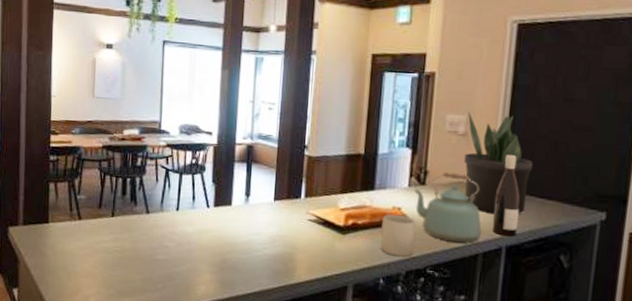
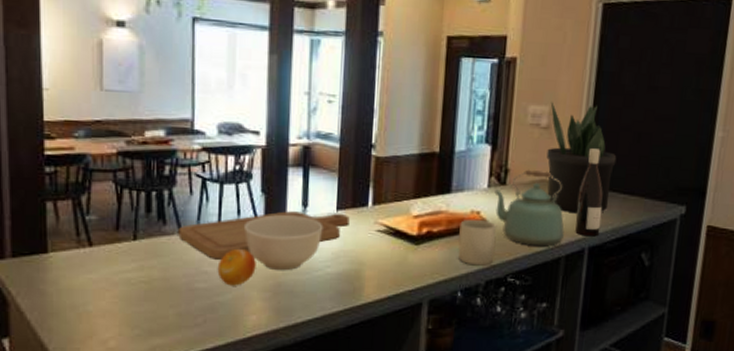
chopping board: none [146,199,285,237] -> present [178,211,350,259]
fruit: none [175,228,207,260] -> present [217,248,256,286]
bowl: none [198,202,263,250] -> present [244,215,323,271]

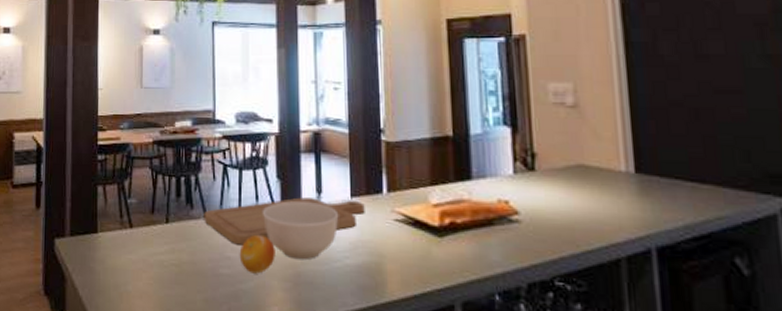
mug: present [458,219,497,266] -> none [487,209,534,265]
kettle: present [494,169,564,246] -> none [522,153,619,244]
planter: present [546,102,617,214] -> none [573,79,673,205]
bottle: present [575,148,603,237] -> none [628,128,668,235]

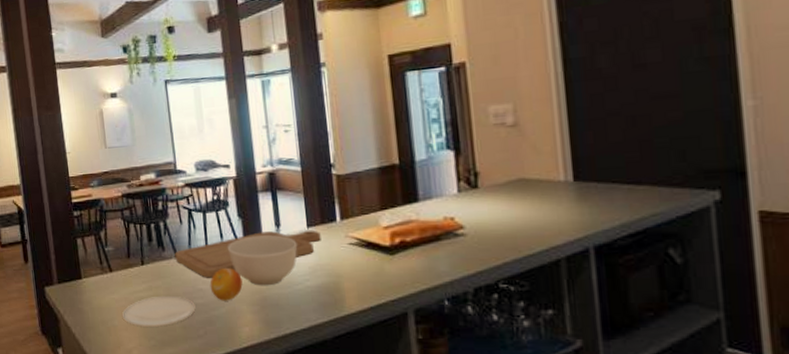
plate: none [137,260,221,298] -> present [121,295,196,327]

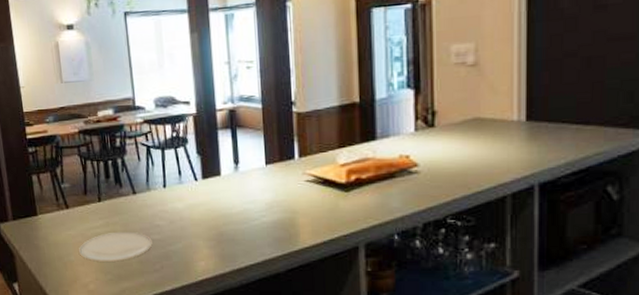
chopping board: present [175,230,321,278] -> none [132,167,279,214]
fruit: present [210,267,243,301] -> none [167,204,200,237]
bowl: present [228,235,298,286] -> none [186,172,255,222]

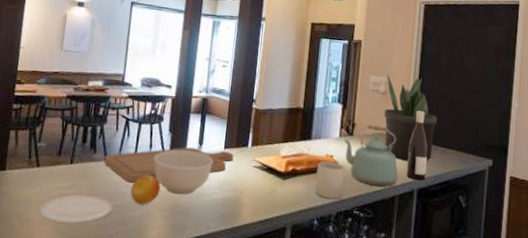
chopping board: none [132,167,279,214] -> present [104,147,234,183]
fruit: none [167,204,200,237] -> present [130,174,161,205]
bowl: none [186,172,255,222] -> present [153,150,214,195]
mug: none [389,163,430,209] -> present [315,161,346,200]
kettle: none [423,109,507,186] -> present [344,124,398,186]
planter: none [475,34,563,150] -> present [384,74,438,161]
bottle: none [519,80,551,173] -> present [406,111,428,181]

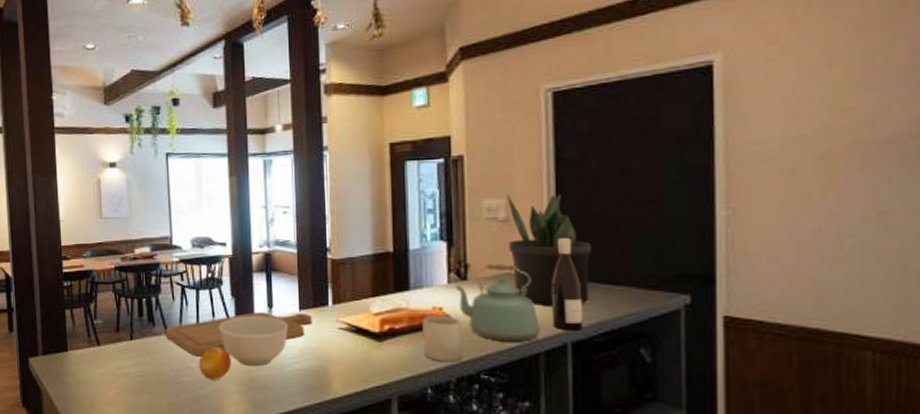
plate: present [39,194,113,224] -> none [107,372,183,403]

